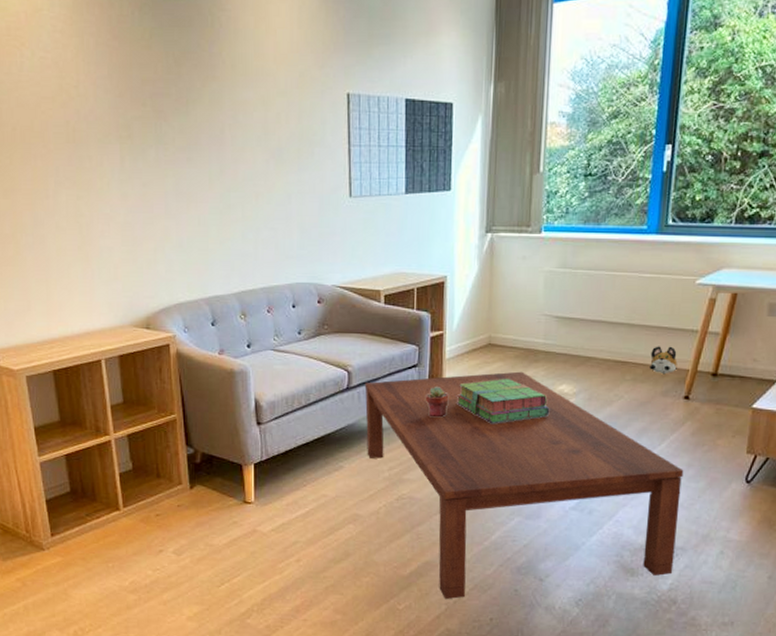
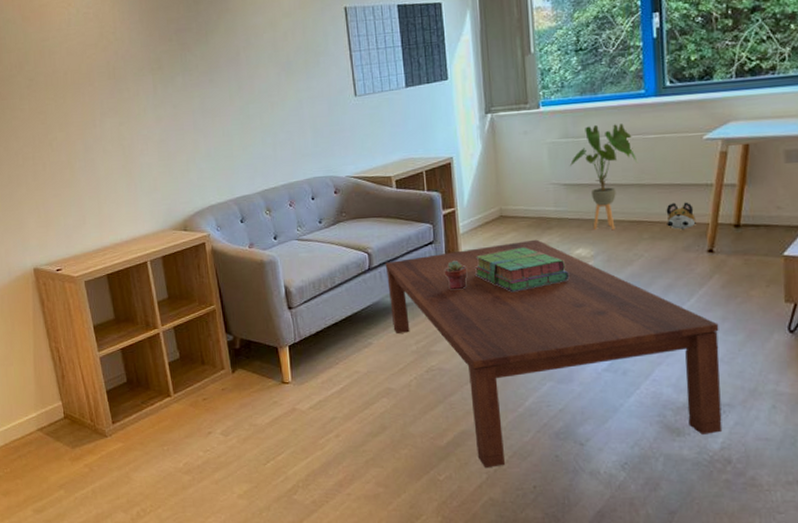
house plant: none [563,257,631,369] -> present [569,123,638,231]

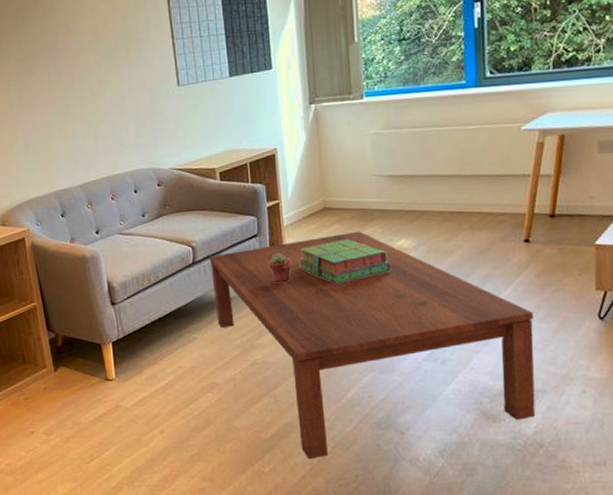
house plant: present [569,123,638,231] -> none [392,114,459,222]
plush toy: present [666,202,696,229] -> none [485,192,513,220]

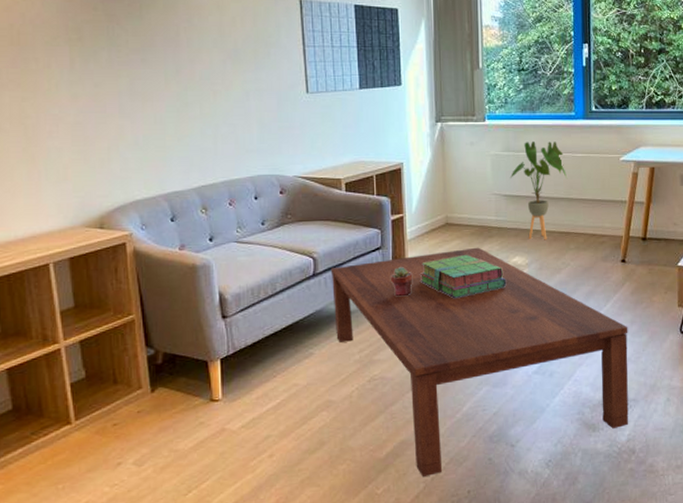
house plant: none [392,114,459,222] -> present [509,140,568,240]

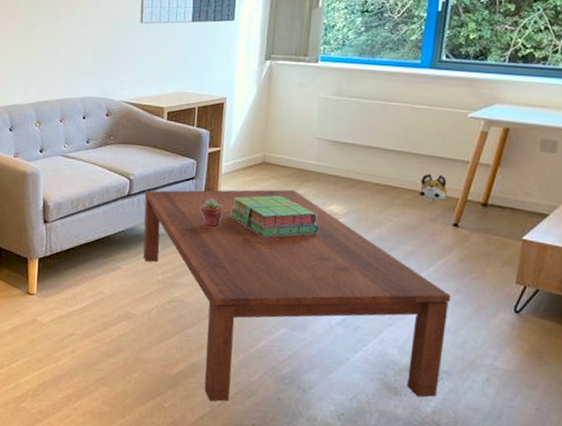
house plant: present [509,140,568,240] -> none [337,87,403,192]
plush toy: none [589,216,613,241] -> present [419,174,447,201]

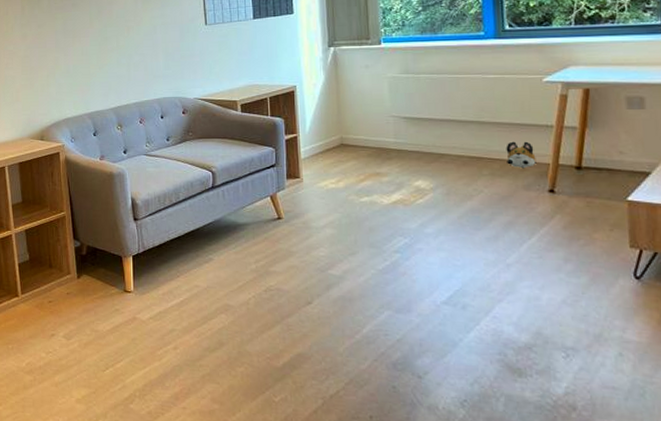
coffee table: present [143,189,451,402] -> none [228,169,567,393]
potted succulent: present [201,199,223,228] -> none [286,184,308,213]
stack of books: present [230,195,320,238] -> none [314,176,409,219]

